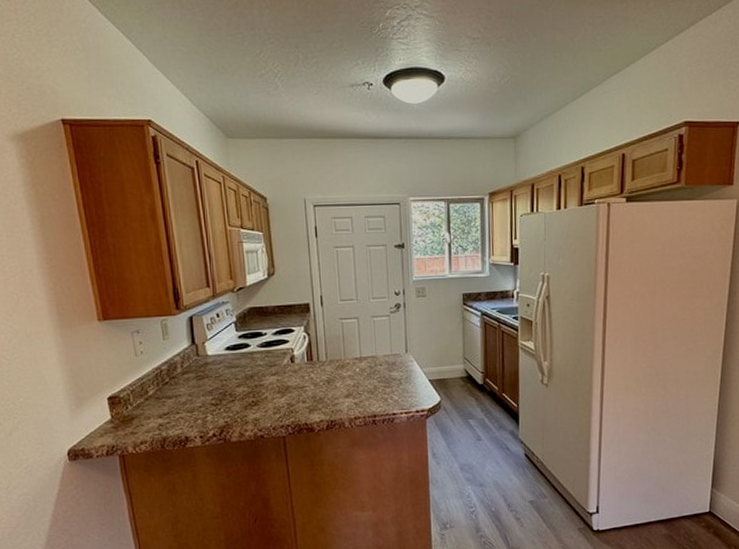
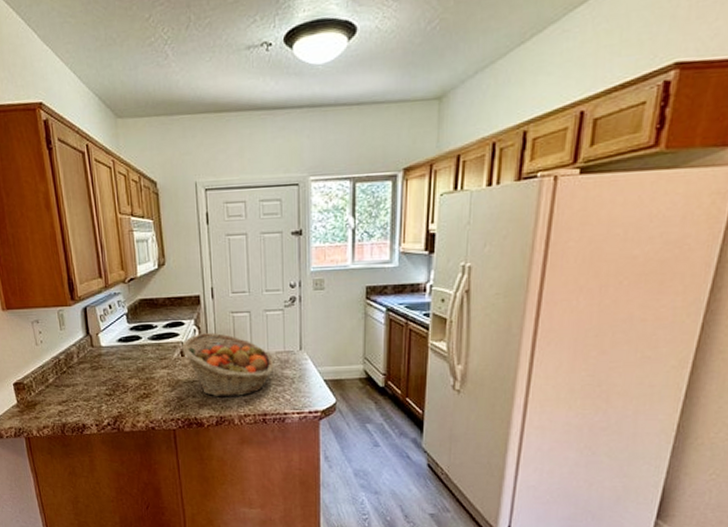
fruit basket: none [292,339,383,402] -> present [182,333,275,397]

